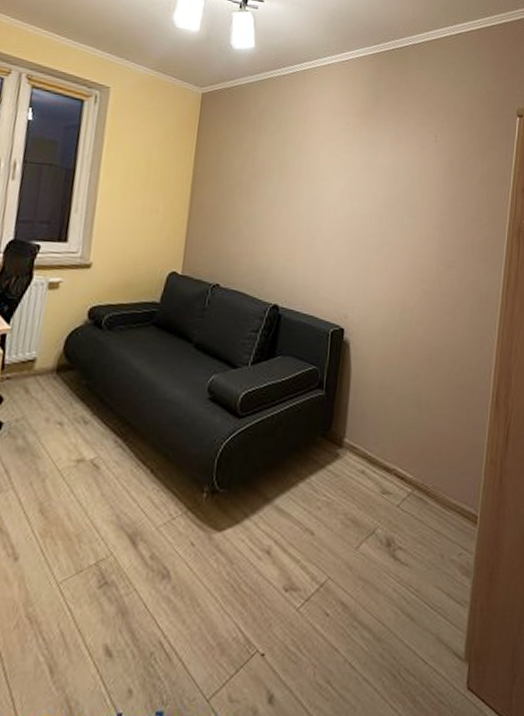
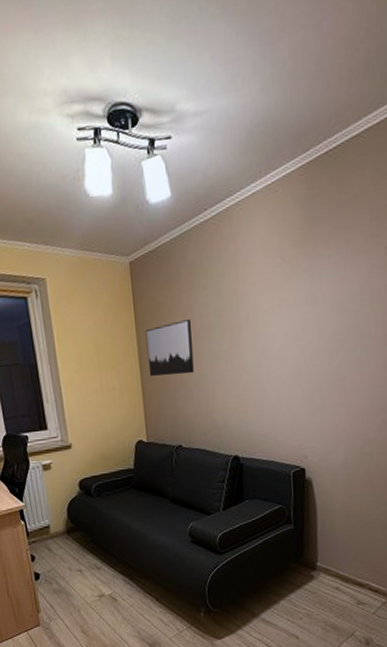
wall art: none [199,157,253,212] -> present [145,320,194,376]

